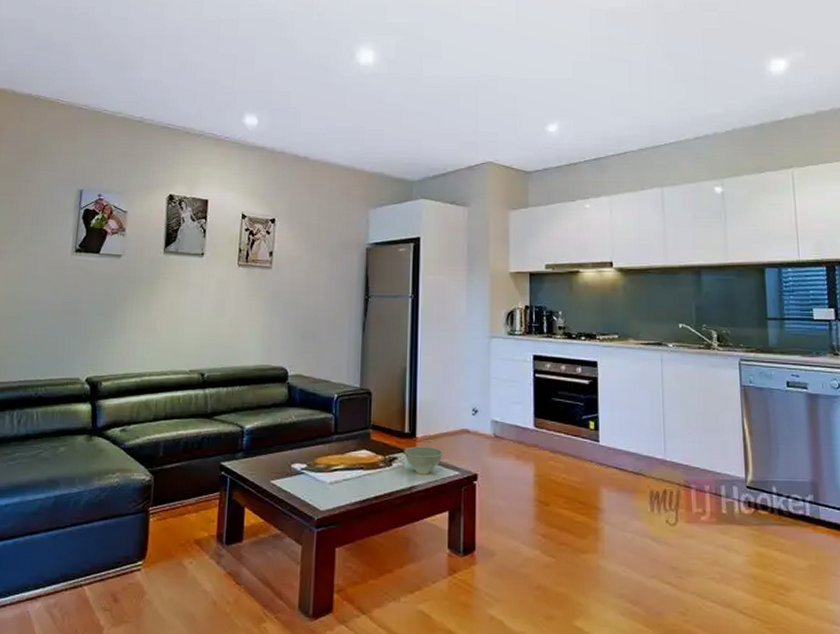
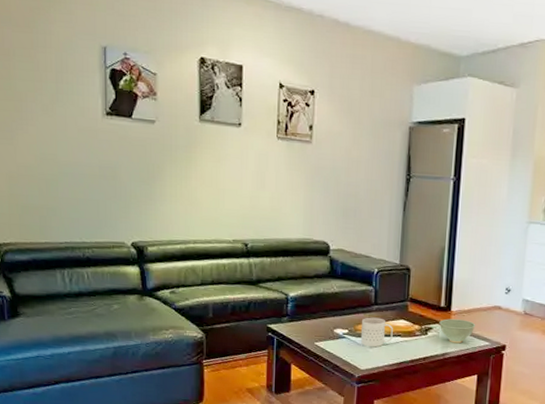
mug: none [319,448,355,484] -> present [360,317,393,348]

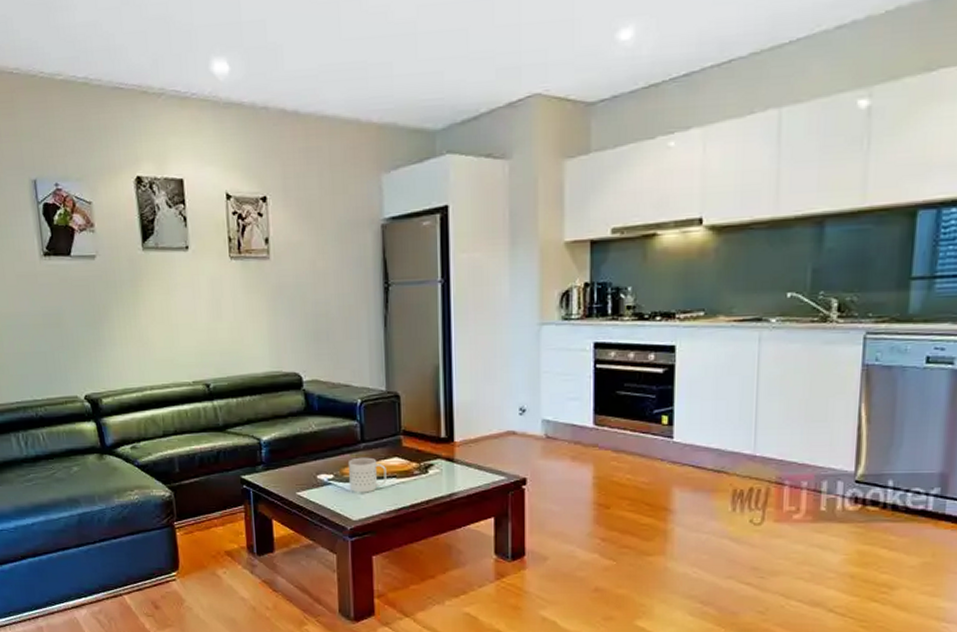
bowl: present [439,319,476,344] -> none [441,451,487,481]

